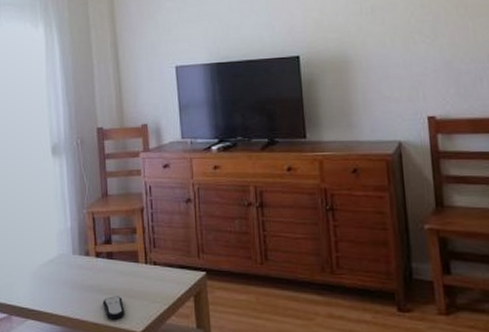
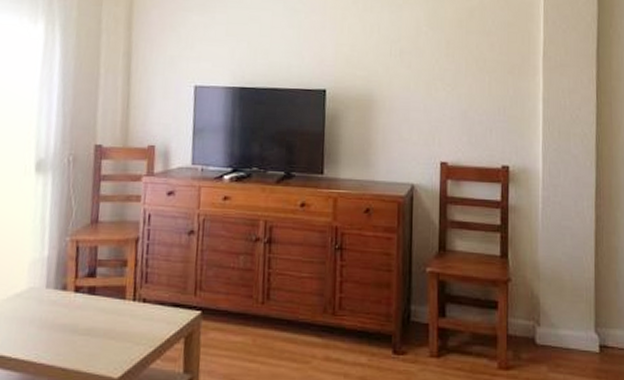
remote control: present [102,296,125,320] -> none [75,337,103,364]

